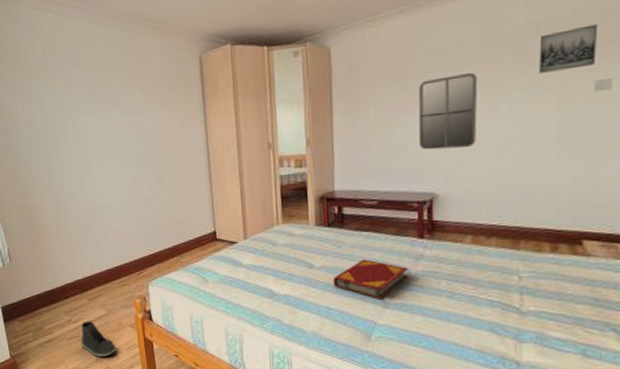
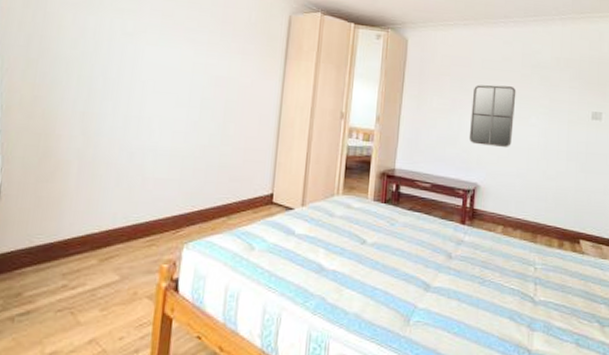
sneaker: present [81,321,116,357] -> none [73,288,122,337]
hardback book: present [332,259,408,299] -> none [381,239,449,282]
wall art: present [539,23,598,73] -> none [558,69,595,100]

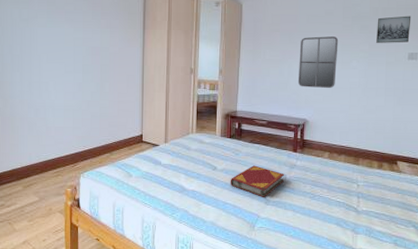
hardback book: none [381,239,449,282] -> present [230,165,284,197]
wall art: none [558,69,595,100] -> present [376,16,412,43]

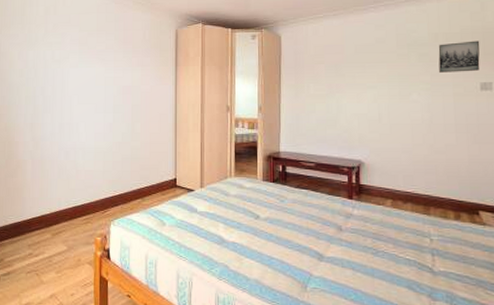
hardback book: present [230,165,284,197] -> none [275,214,339,252]
home mirror: present [297,36,339,89] -> none [348,67,394,126]

